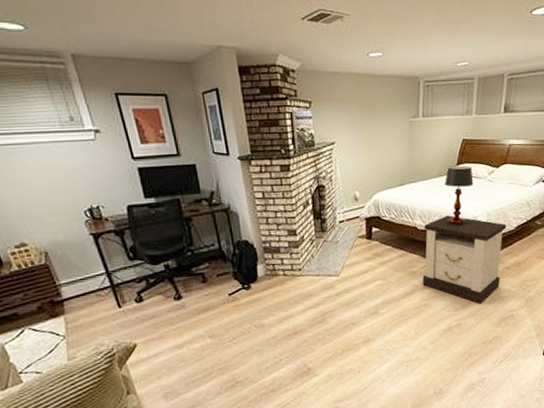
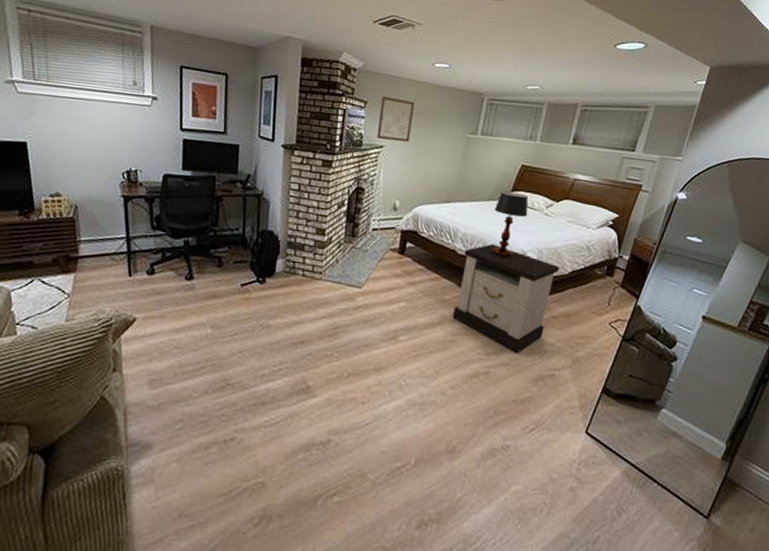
wall art: none [324,93,358,137] -> present [377,96,415,142]

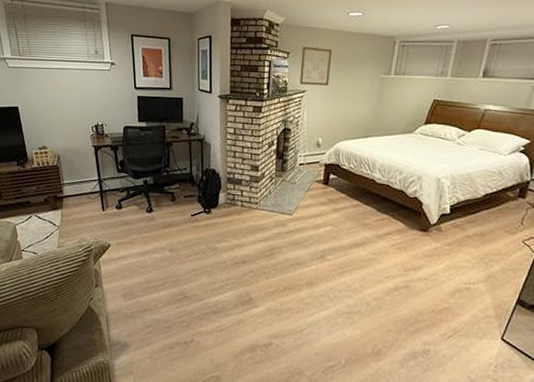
nightstand: present [452,244,560,354] -> none [373,173,473,270]
table lamp: present [492,191,529,259] -> none [408,124,441,185]

